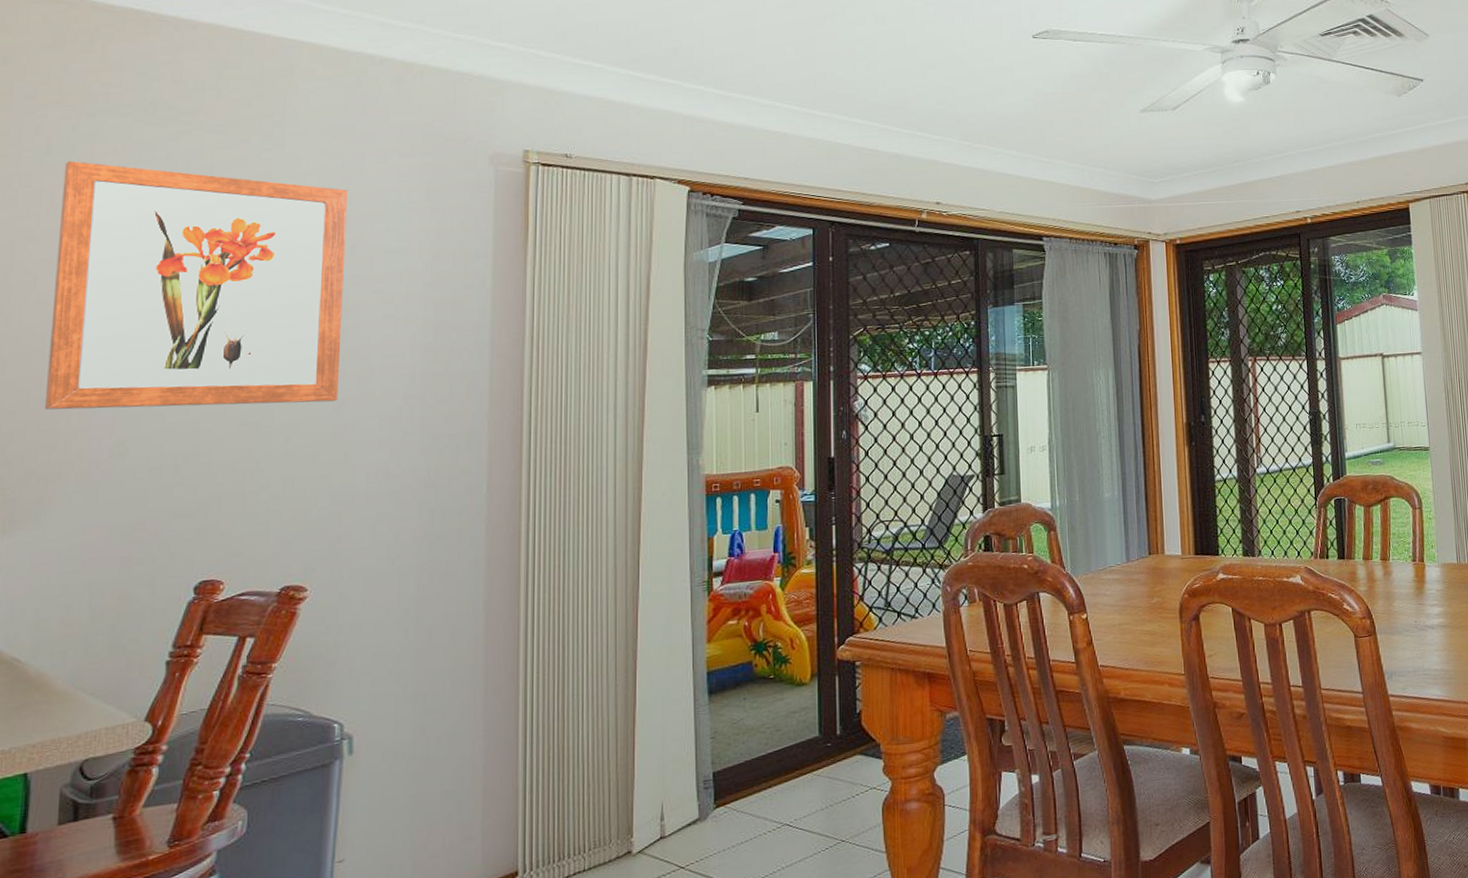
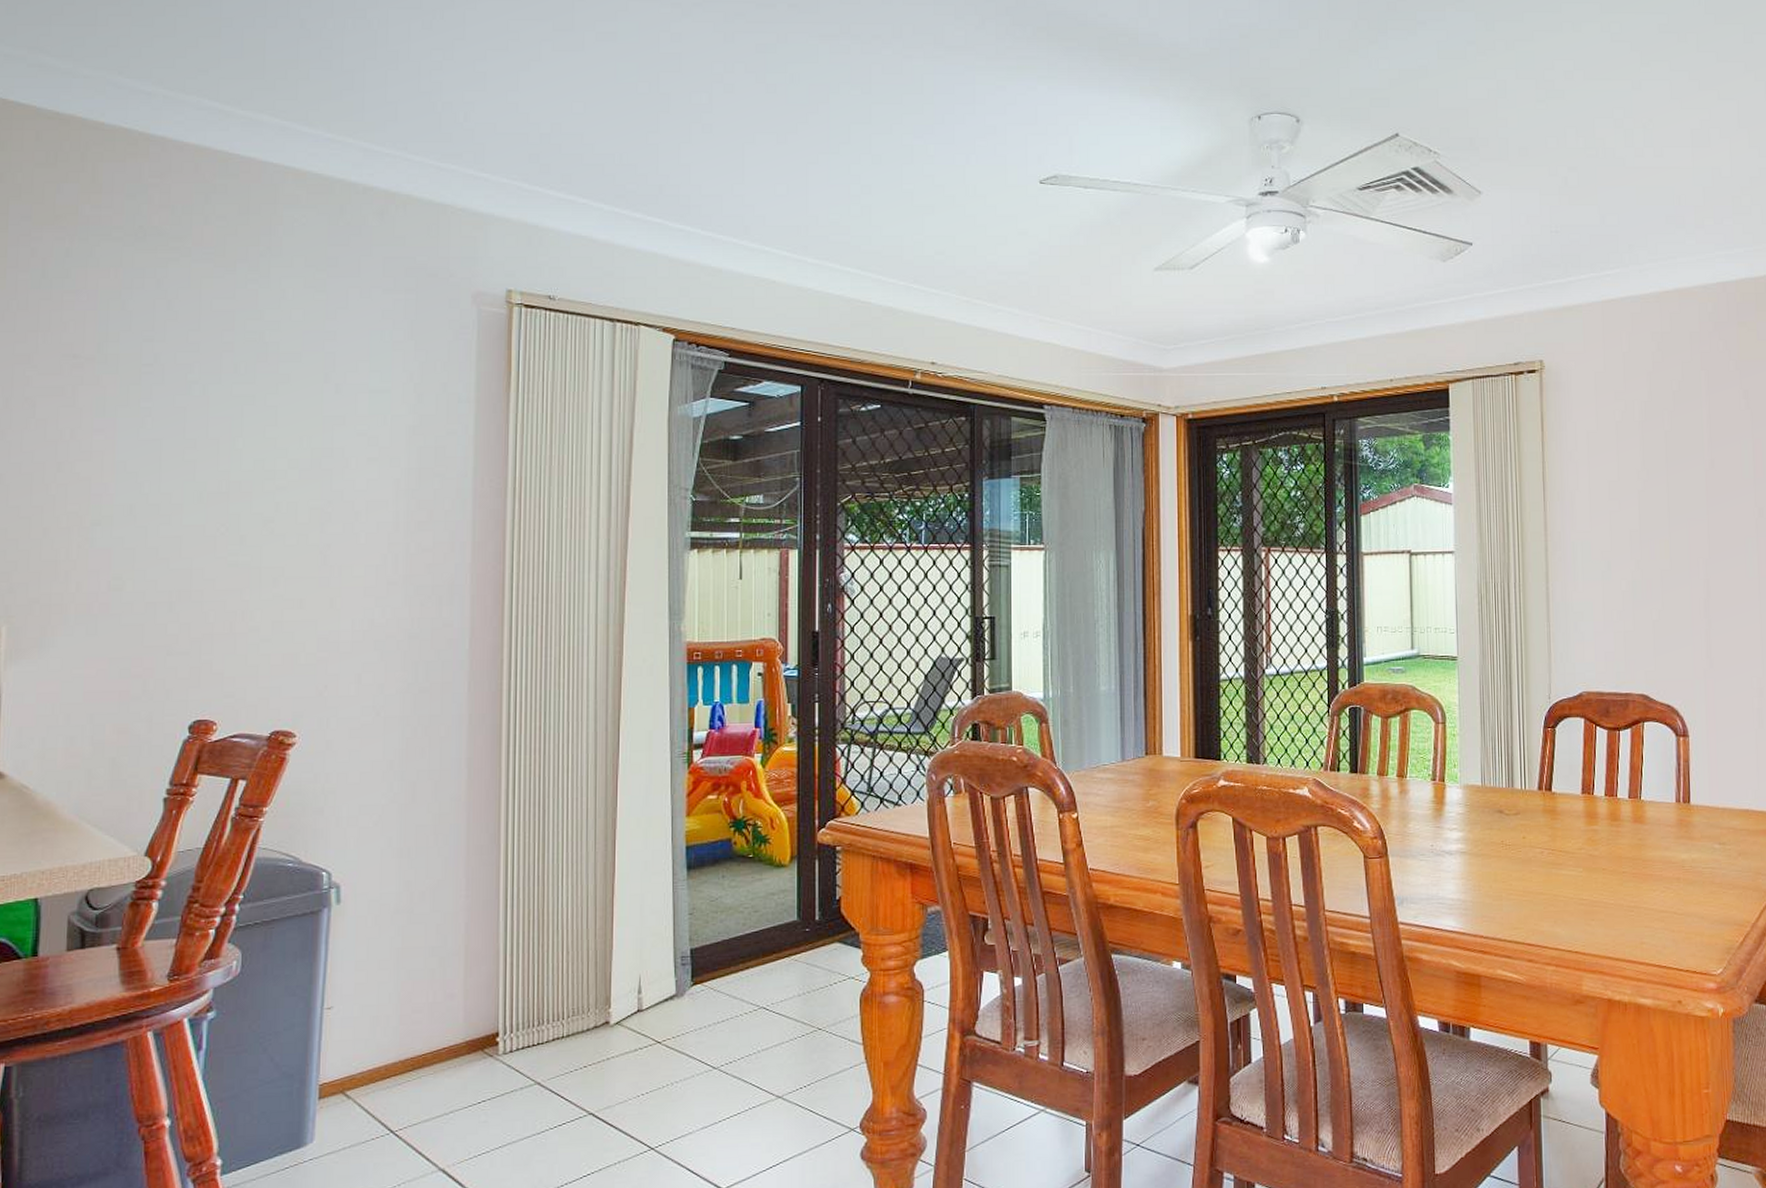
wall art: present [44,161,348,410] -> none [45,285,332,546]

